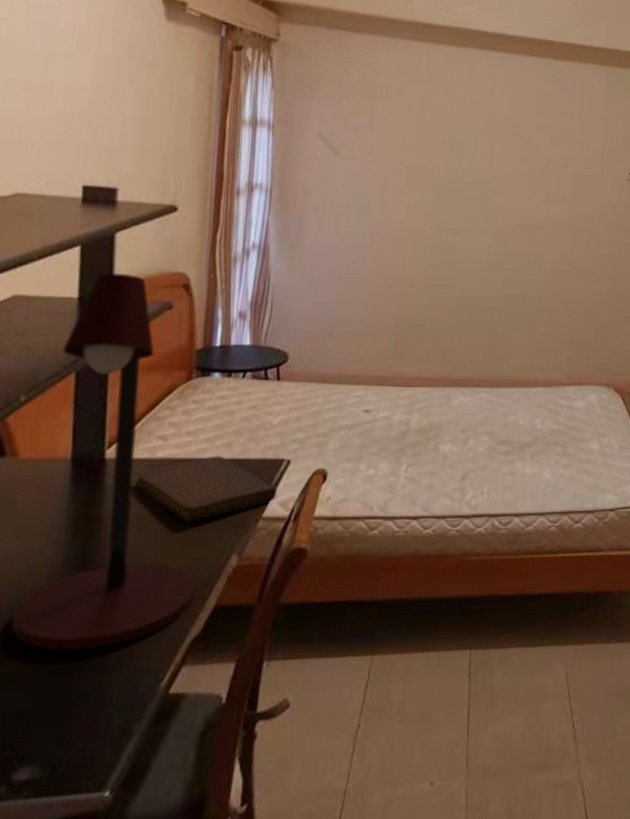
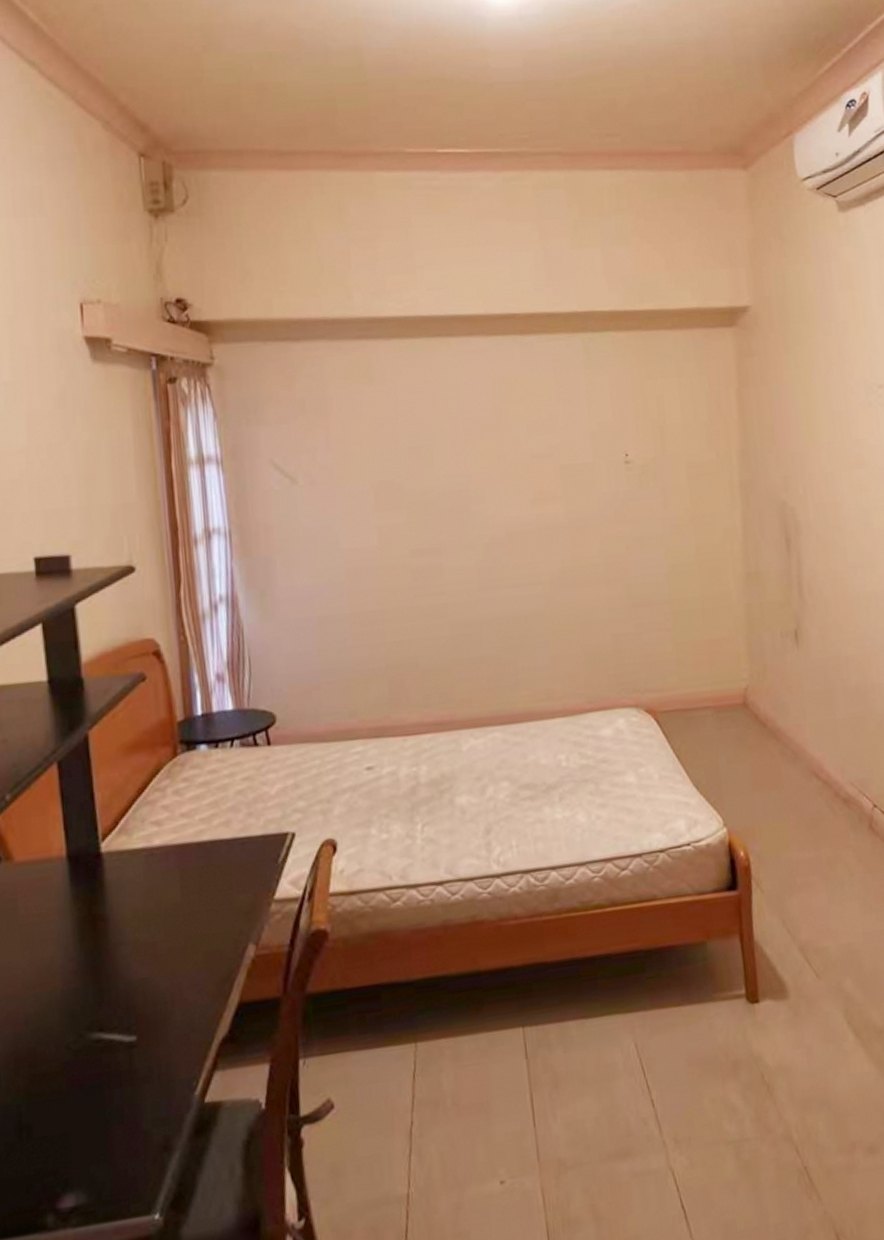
desk lamp: present [10,272,197,650] -> none [32,647,218,1065]
notebook: present [134,455,277,523] -> none [134,836,286,914]

